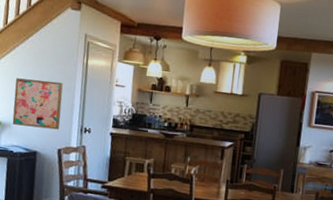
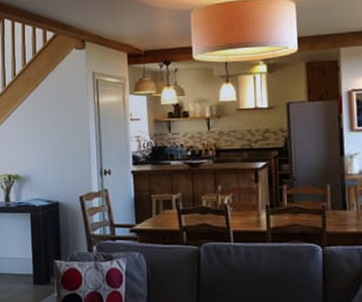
wall art: present [12,78,63,130] -> none [29,126,79,177]

